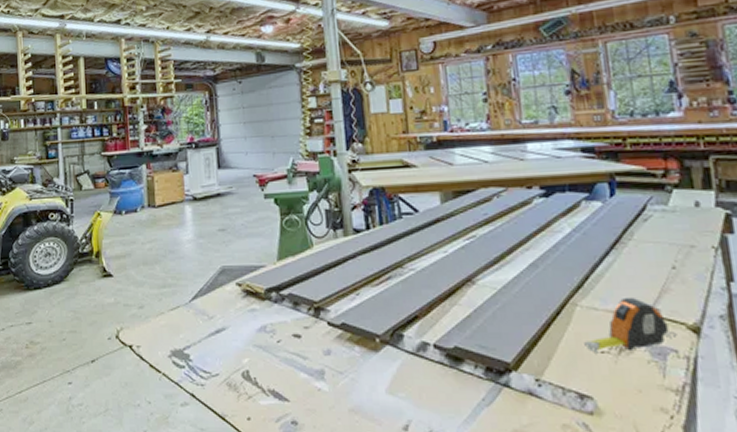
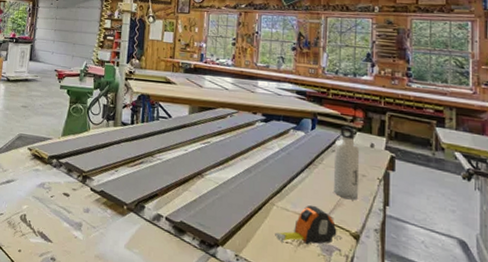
water bottle: none [644,184,691,282] -> present [333,126,360,201]

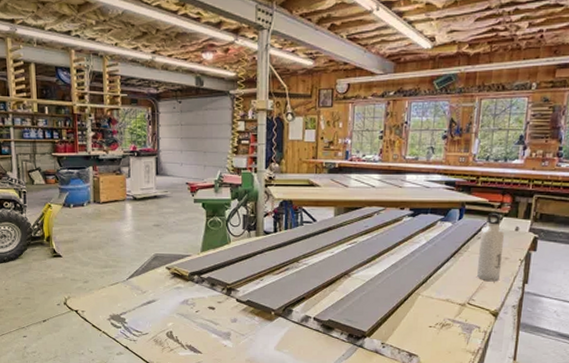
tape measure: present [275,204,342,244] -> none [419,290,482,327]

